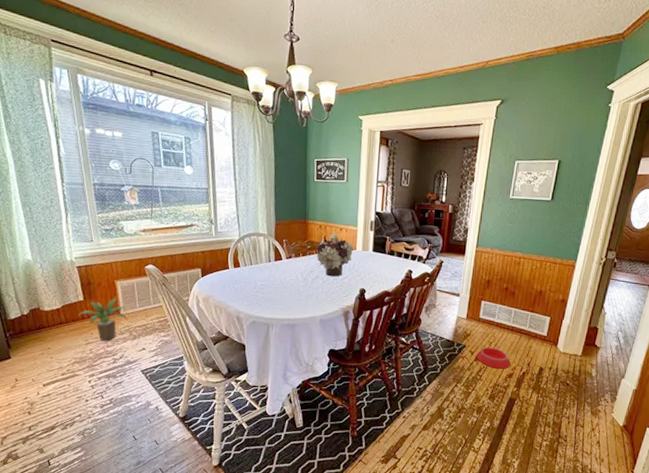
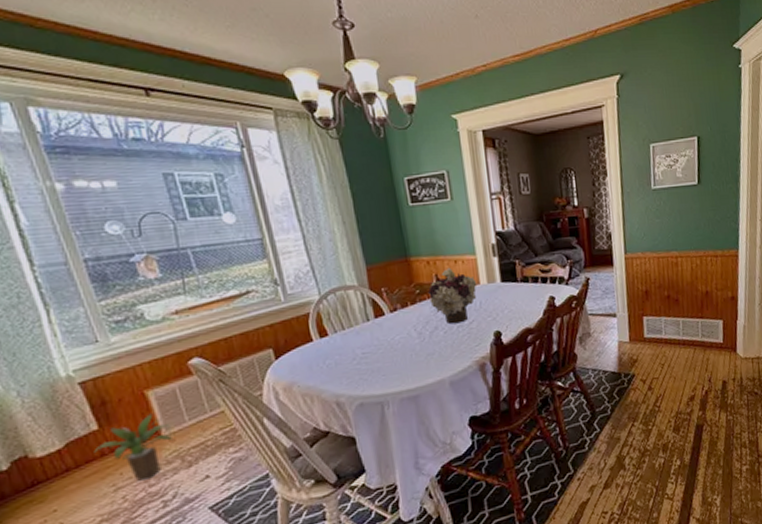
pet bowl: present [476,347,510,369] -> none [649,369,690,395]

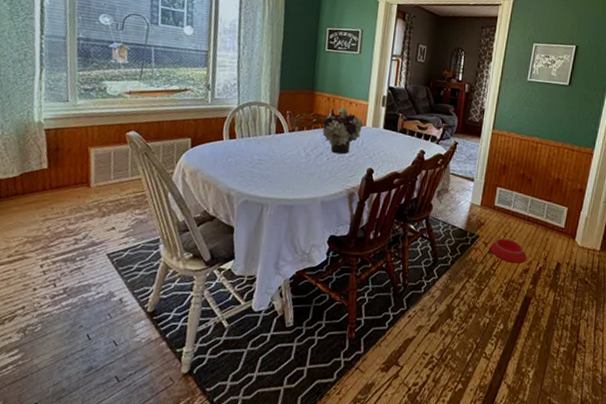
potted plant: present [93,413,174,481] -> none [38,166,98,218]
pet bowl: none [649,369,690,395] -> present [490,238,526,264]

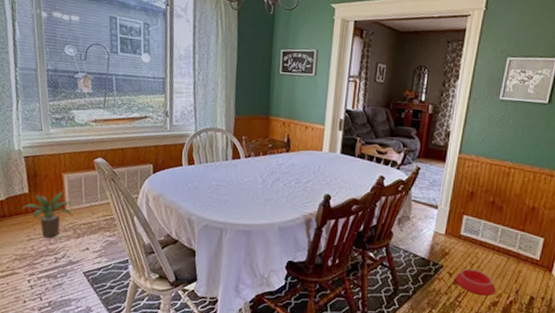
potted plant: none [38,166,98,218] -> present [22,191,73,239]
flower arrangement: present [322,106,364,155] -> none [277,131,321,180]

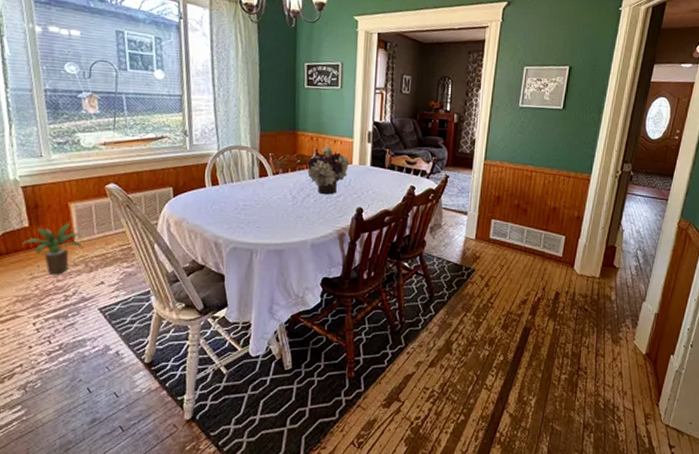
flower arrangement: none [277,131,321,180] -> present [306,145,350,195]
pet bowl: present [455,268,495,296] -> none [486,270,524,295]

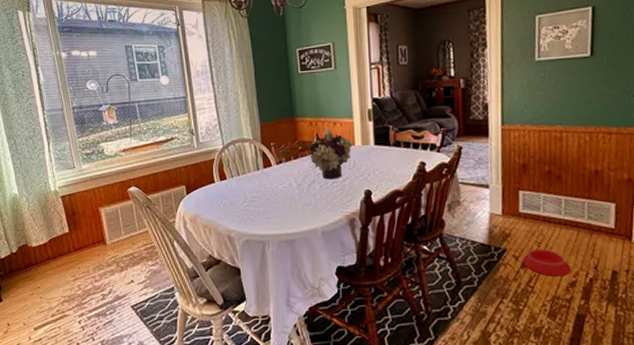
potted plant: present [21,222,83,275] -> none [64,225,114,276]
pet bowl: none [486,270,524,295] -> present [522,248,570,276]

